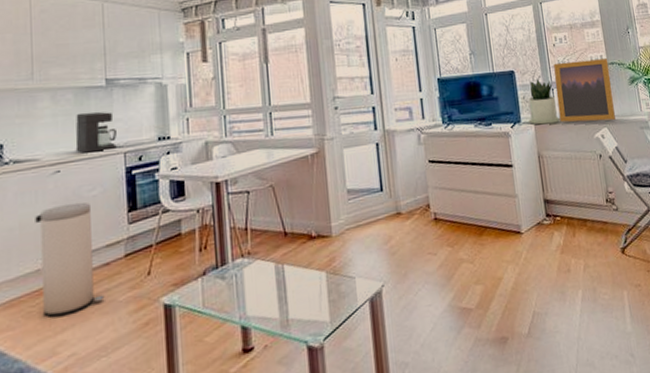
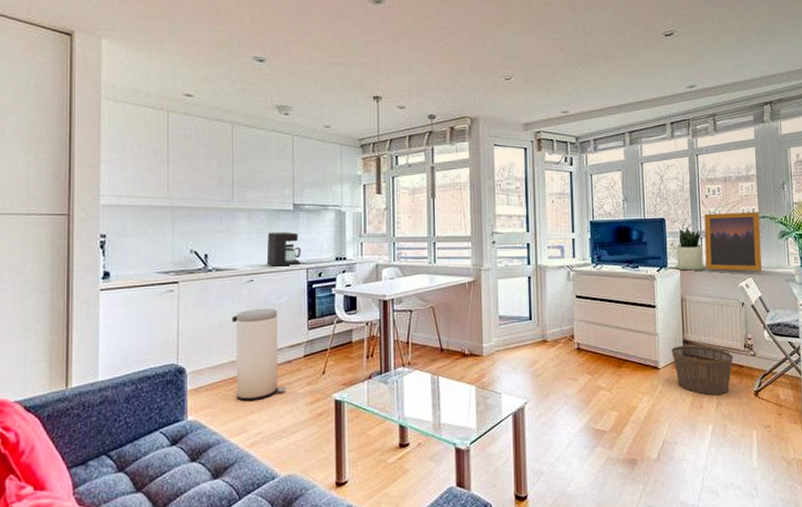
basket: none [532,204,597,258] -> present [671,345,733,396]

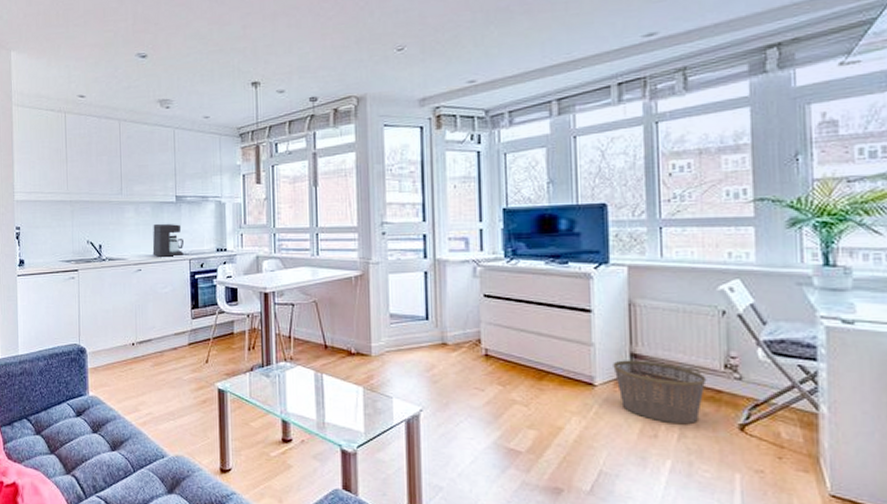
pedal bin: present [232,308,286,402] -> none [123,296,173,384]
planter: present [675,228,707,271] -> none [620,215,668,268]
picture frame: present [704,212,762,272] -> none [665,193,757,272]

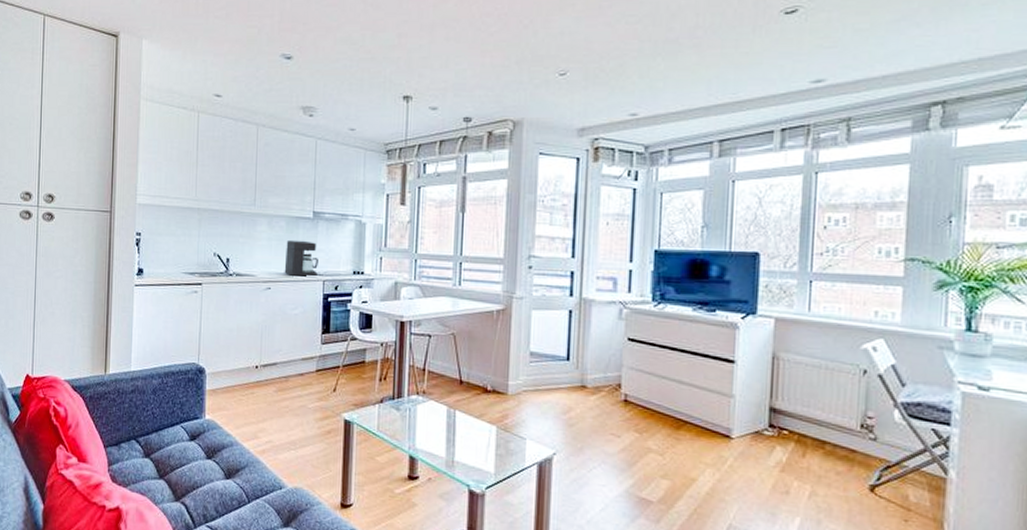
basket: present [613,360,707,425] -> none [751,413,842,483]

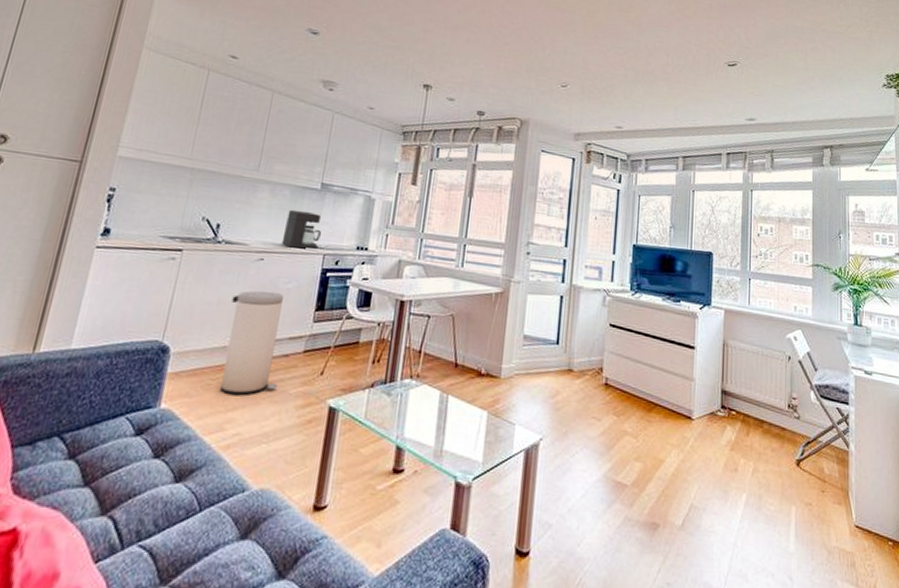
pedal bin: none [249,317,297,410] -> present [220,290,284,396]

